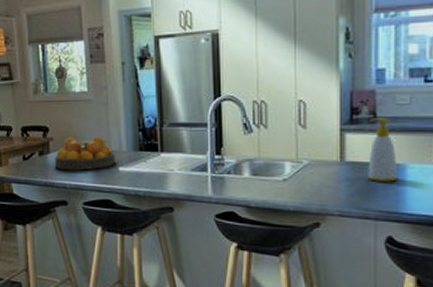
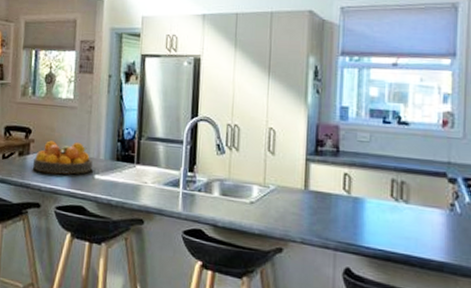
soap bottle: present [368,117,398,182] -> none [329,150,357,214]

